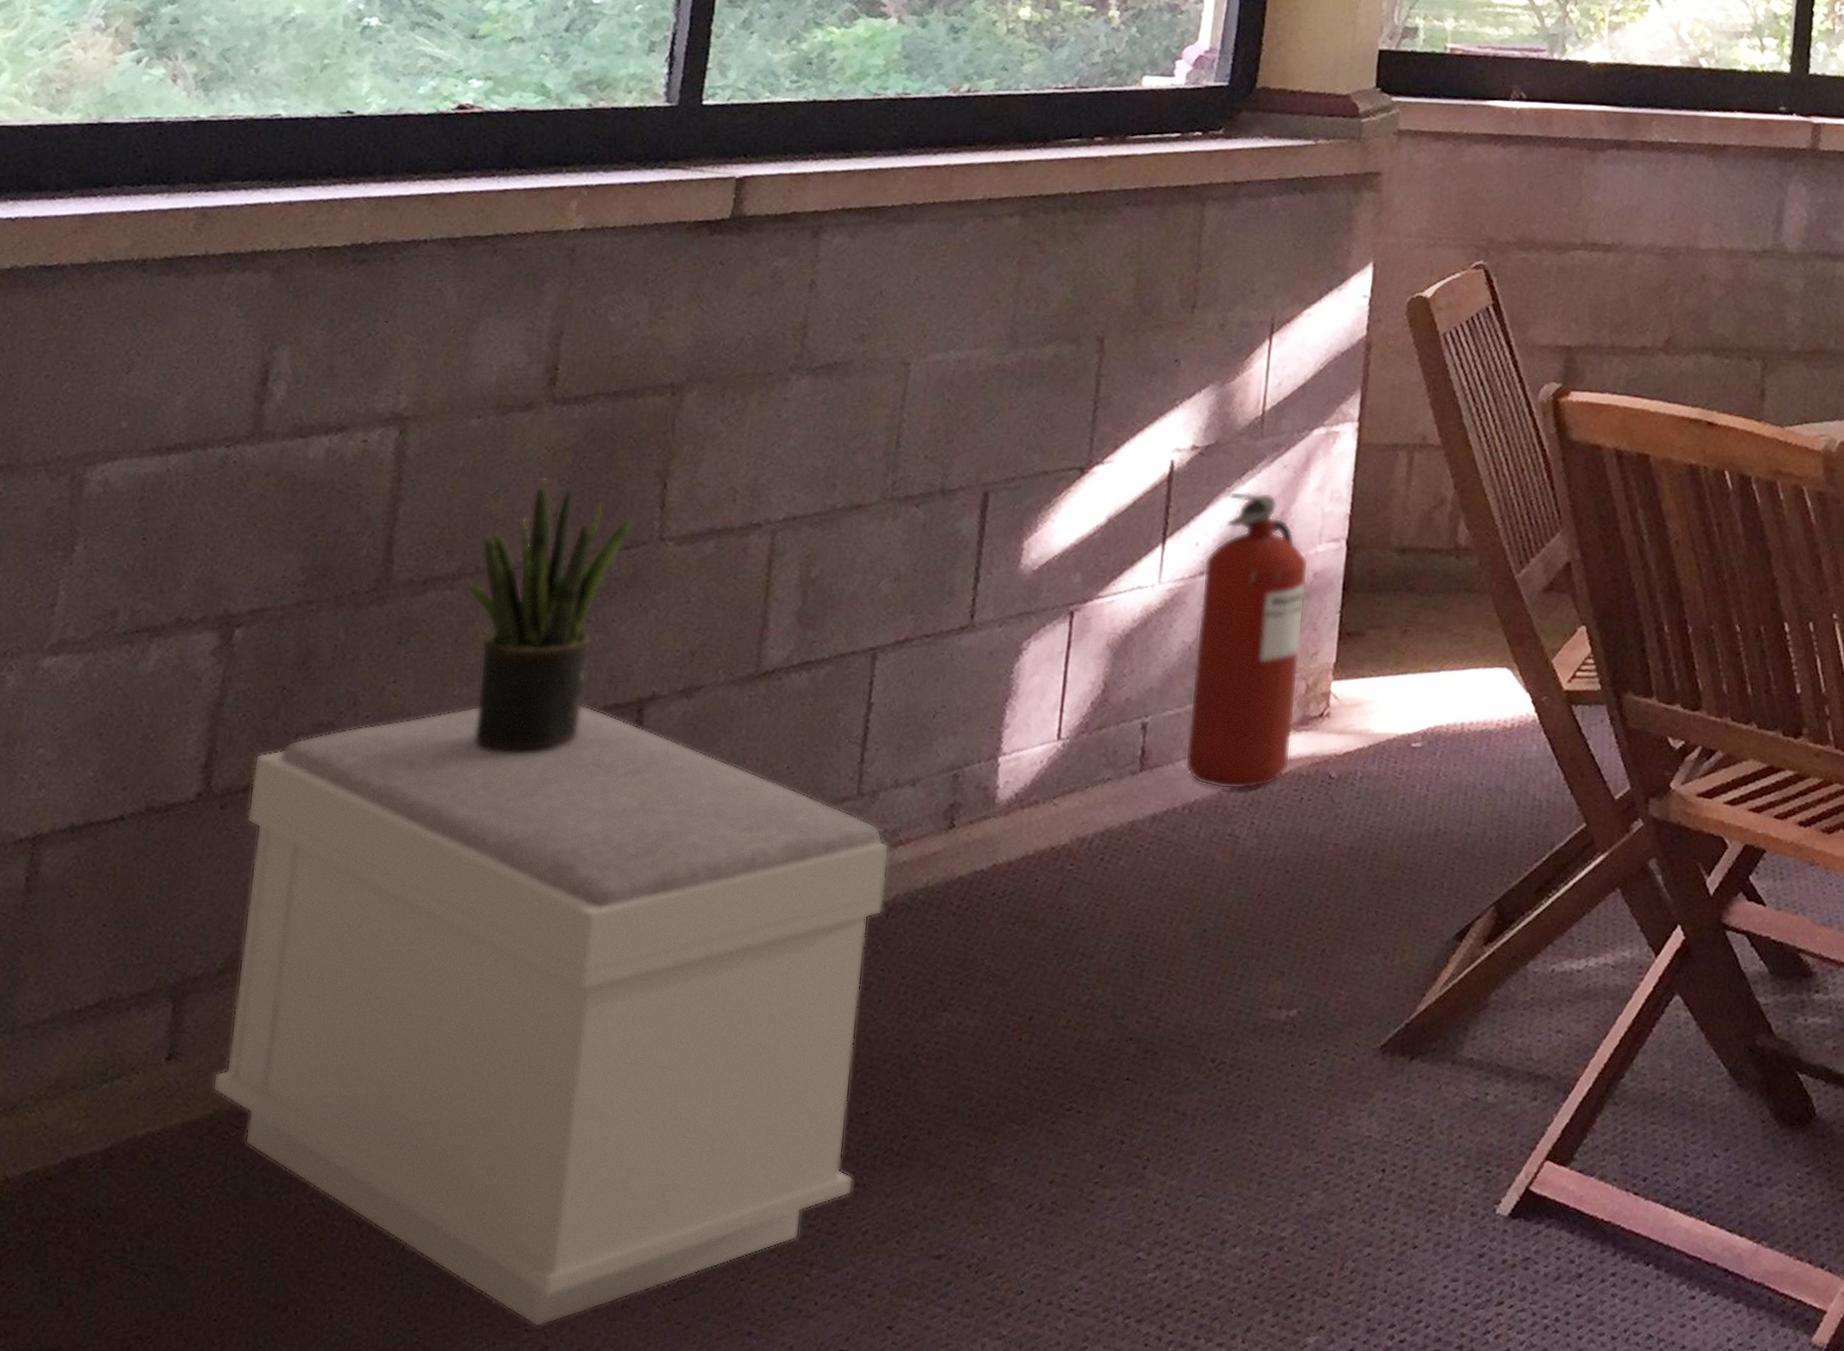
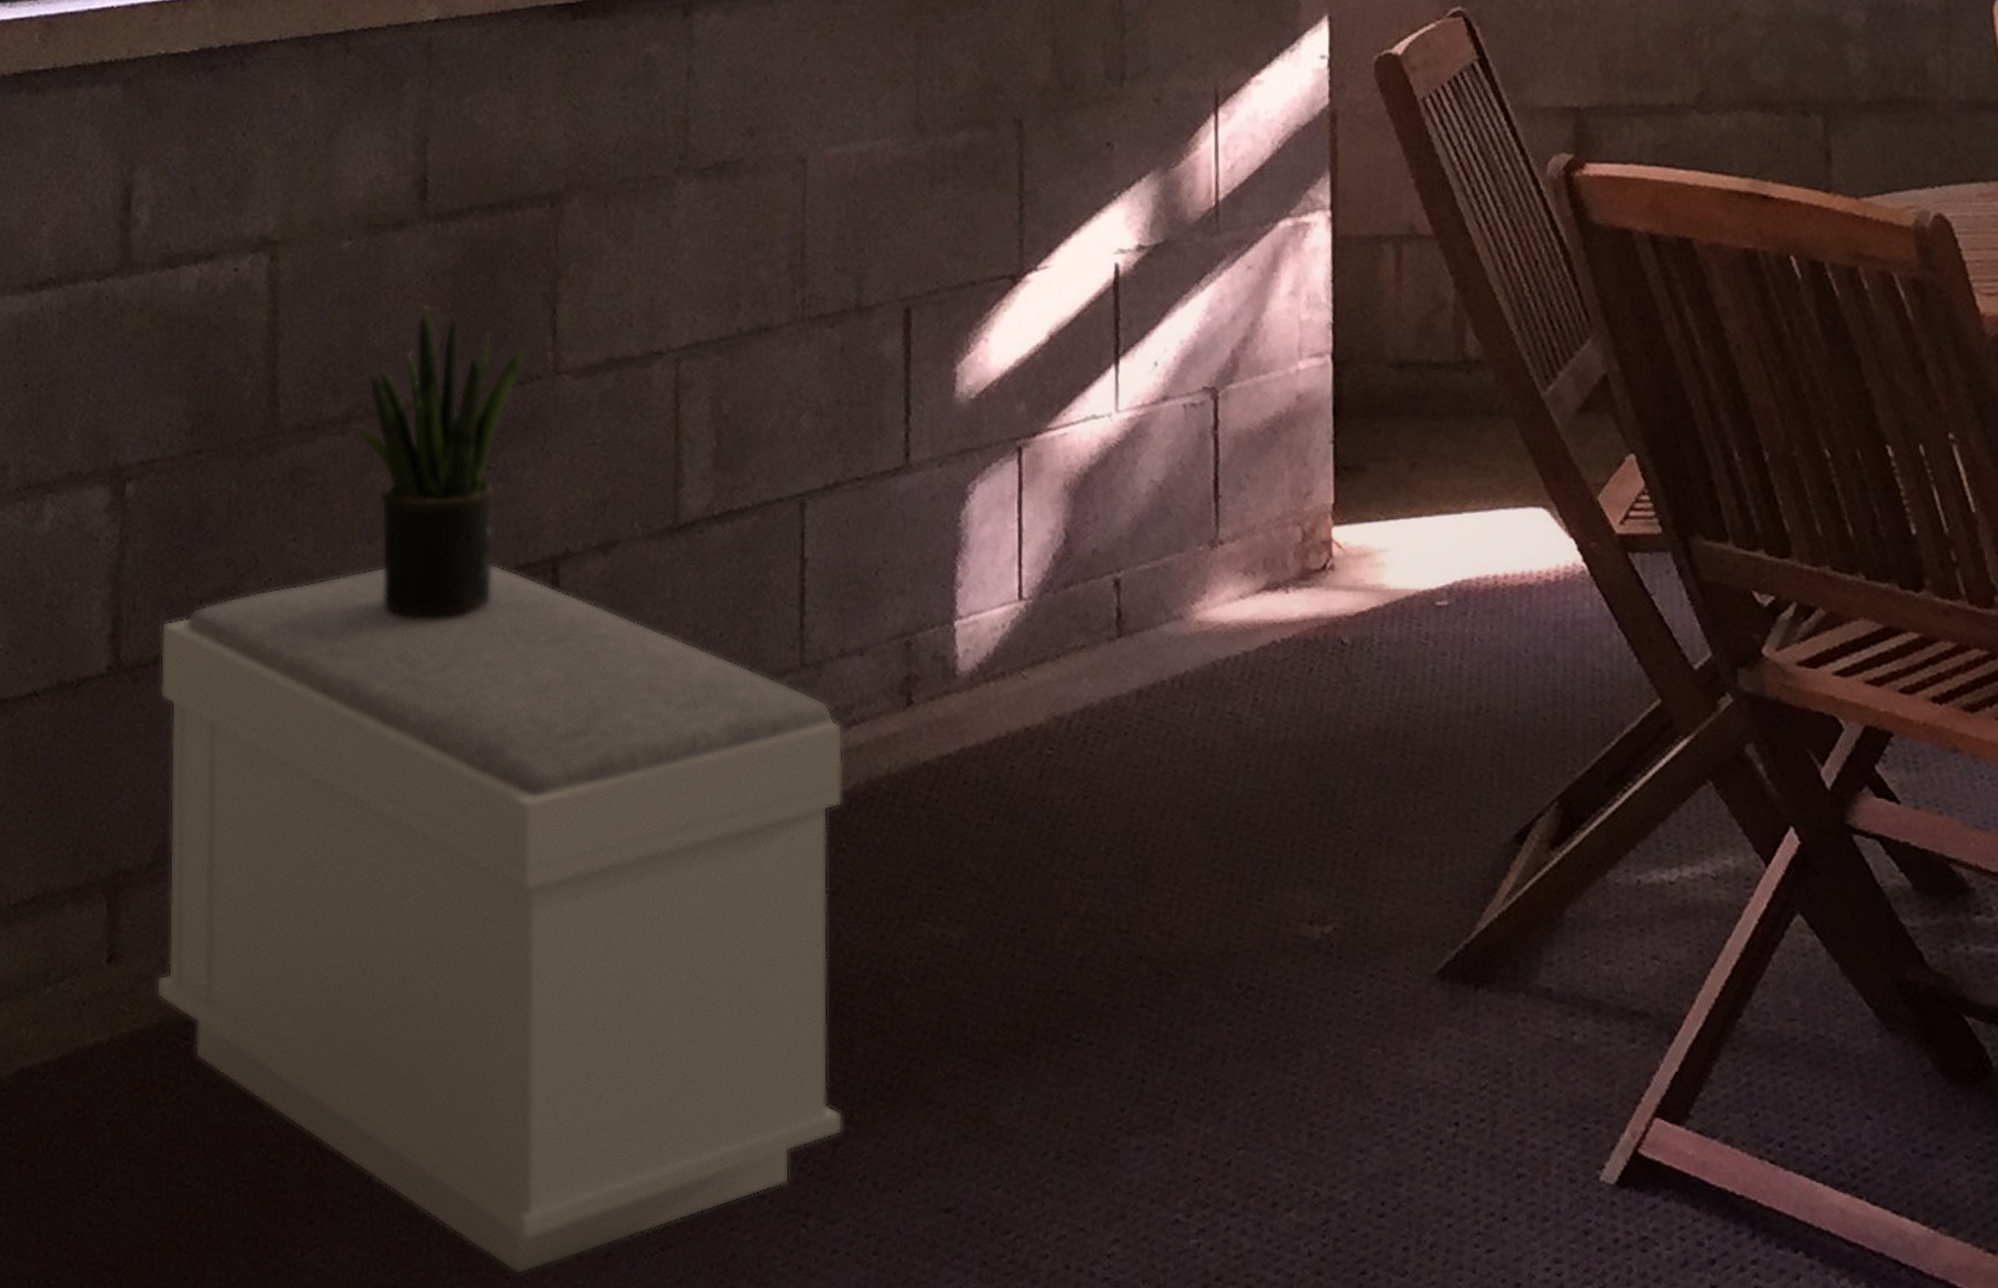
fire extinguisher: present [1184,491,1309,790] -> none [1166,298,1293,659]

